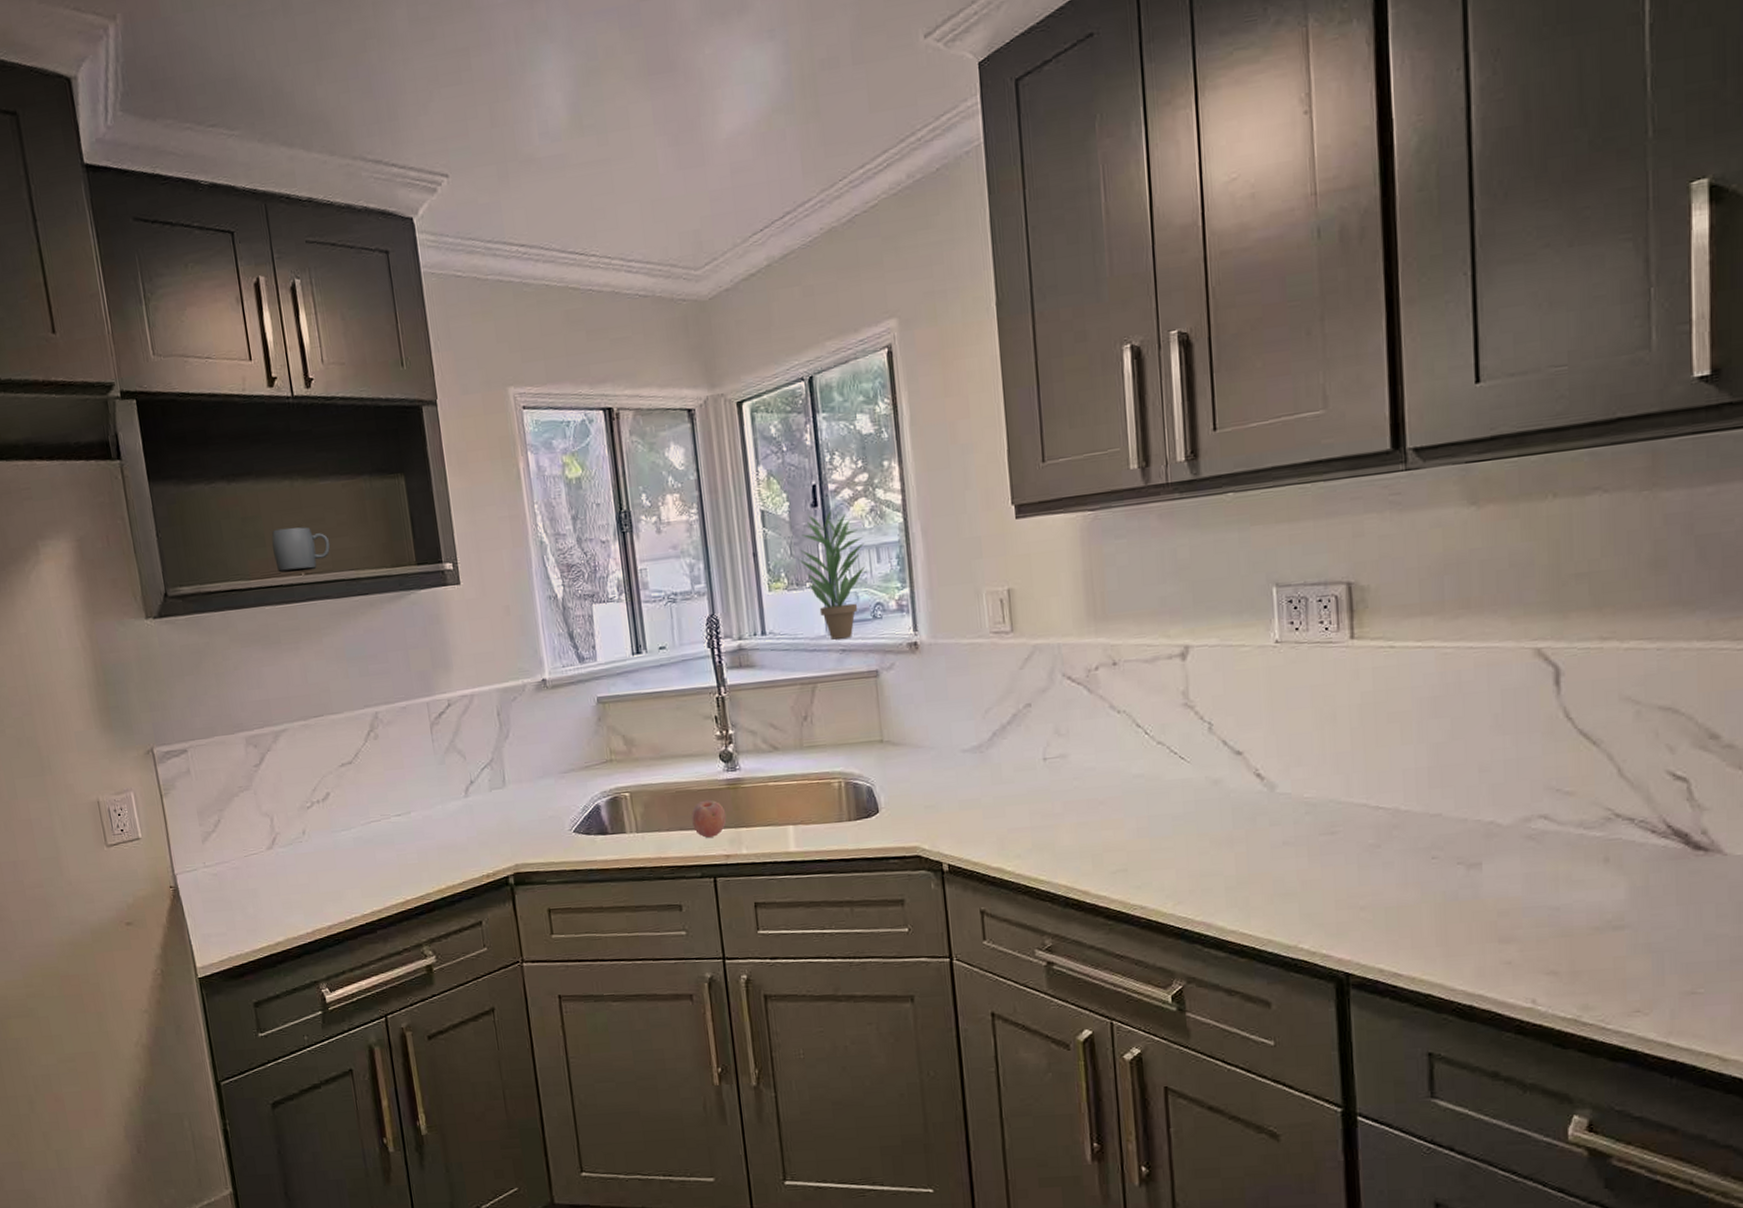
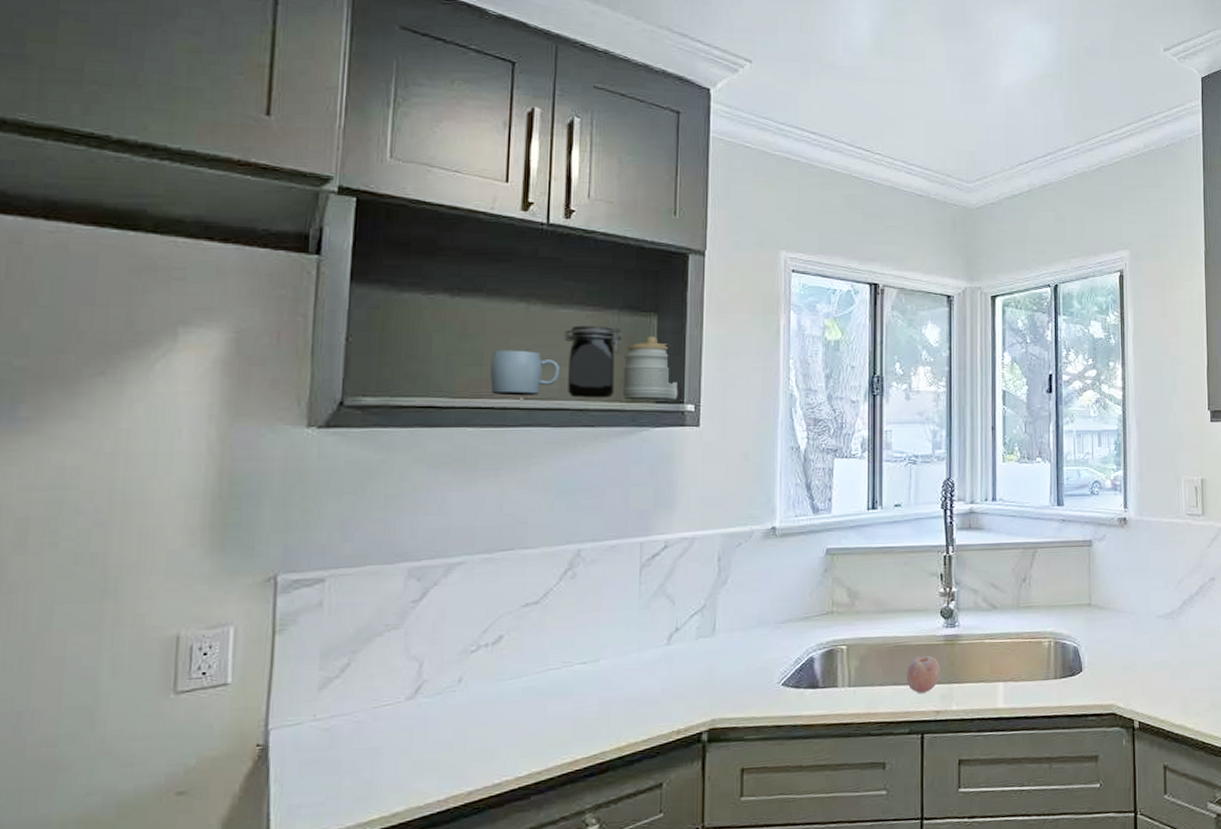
jar: none [326,494,379,568] -> present [563,325,623,398]
jar: none [381,497,436,566] -> present [622,335,679,402]
potted plant: present [800,509,866,640] -> none [1032,397,1089,510]

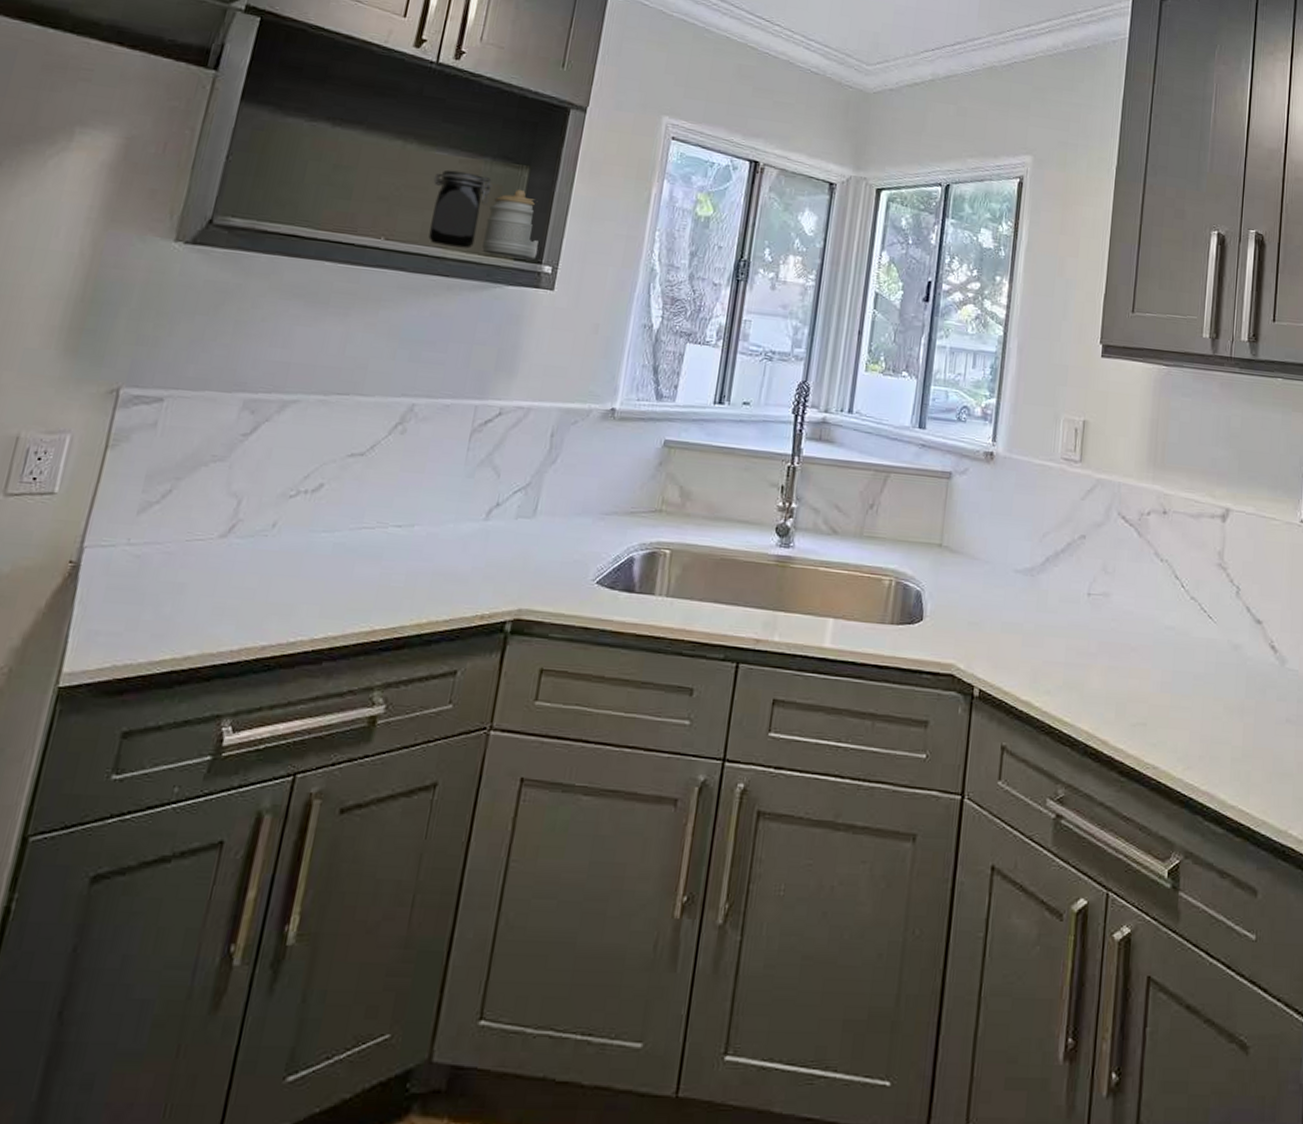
mug: present [489,350,561,396] -> none [354,185,426,237]
fruit: present [906,655,941,693] -> none [728,573,768,617]

